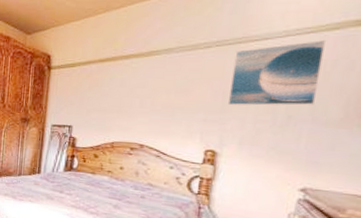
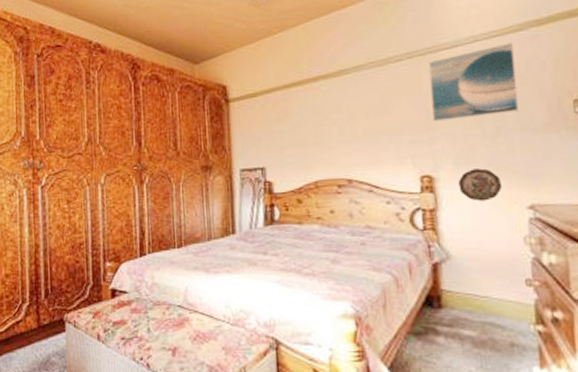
decorative plate: none [238,150,280,179] -> present [458,168,503,201]

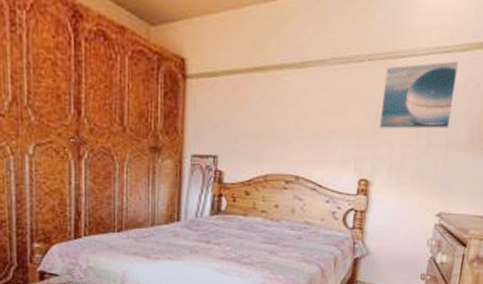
decorative plate: present [458,168,503,201] -> none [388,177,422,207]

